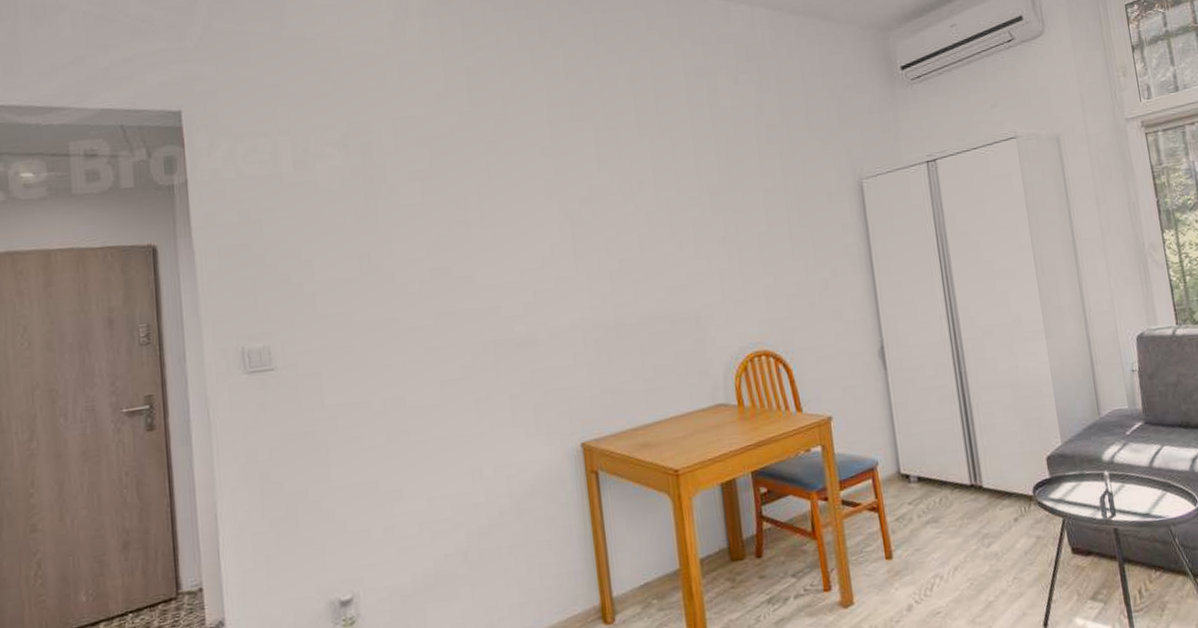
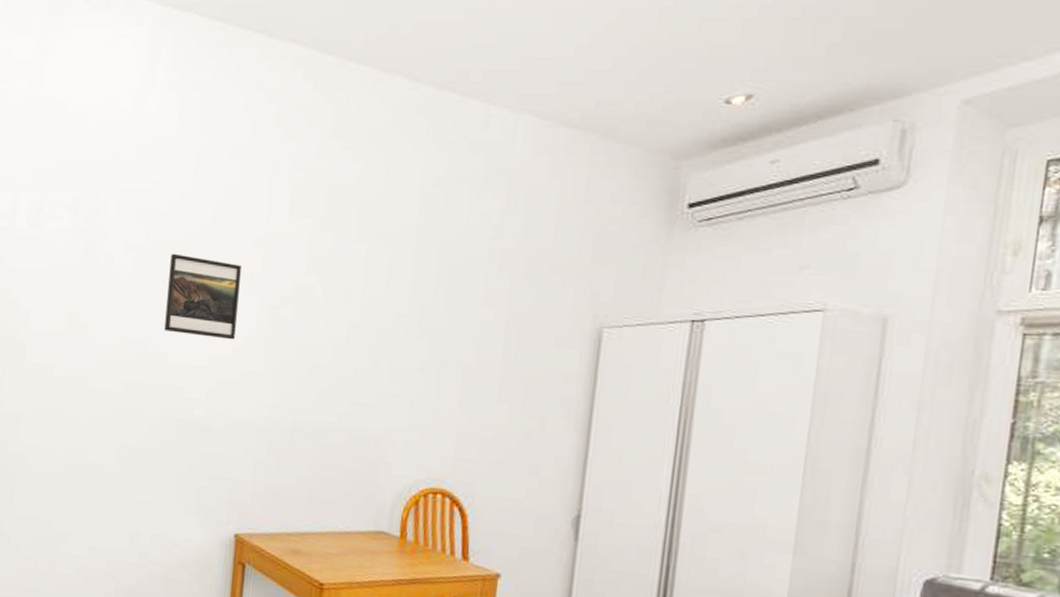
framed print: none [459,174,541,253] -> present [164,253,242,340]

